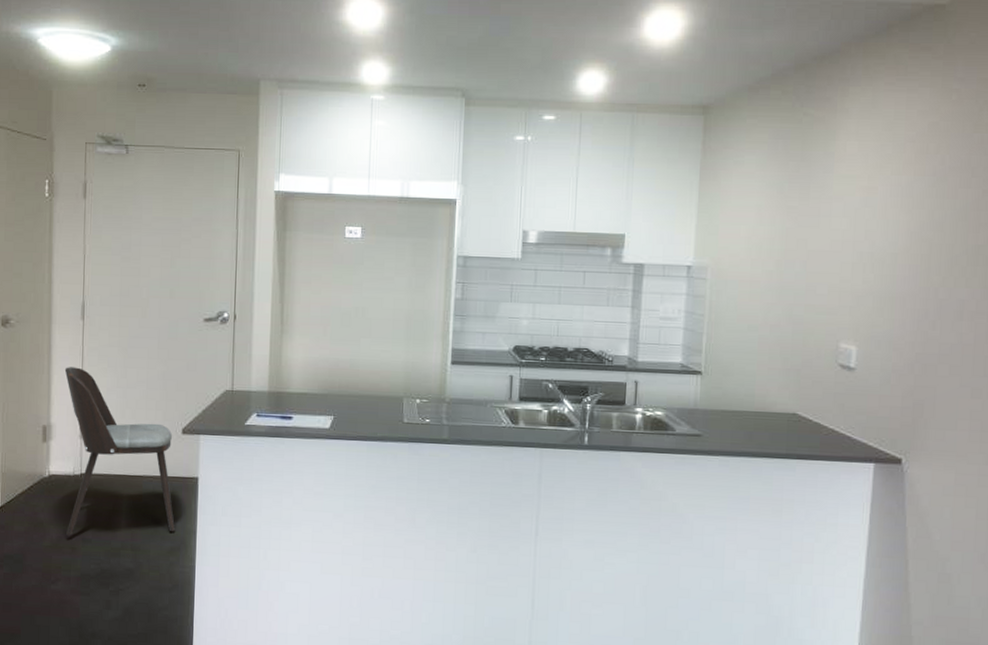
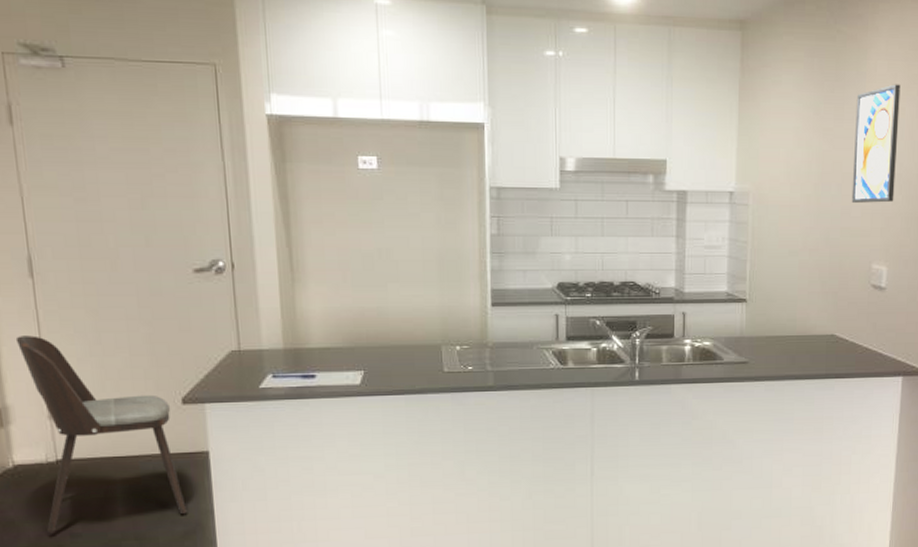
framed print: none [817,164,873,281] -> present [851,84,901,203]

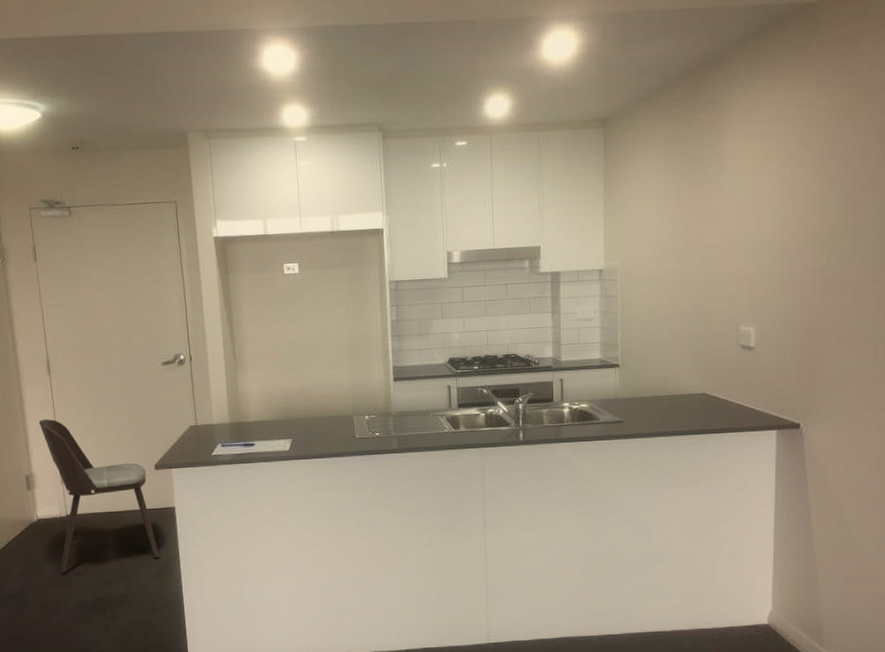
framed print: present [851,84,901,203] -> none [715,159,759,271]

